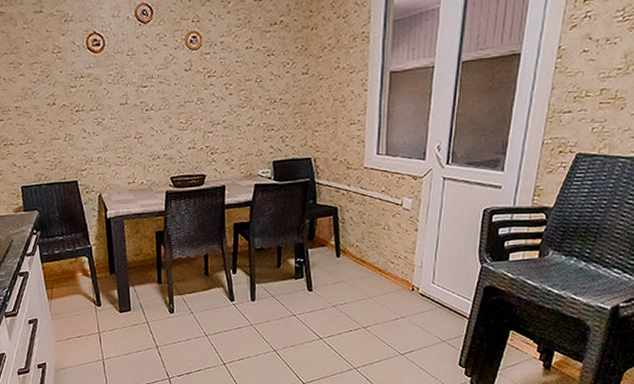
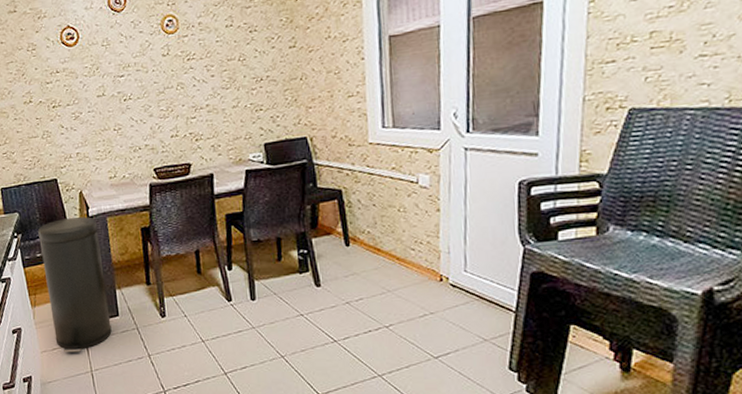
pedal bin: none [57,218,124,342] -> present [38,217,112,353]

